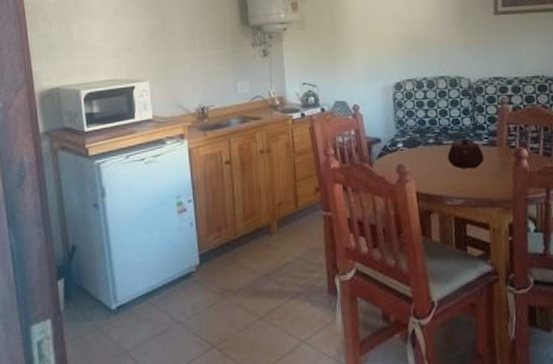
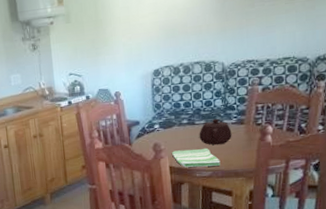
dish towel: none [418,171,474,194] -> present [172,148,221,168]

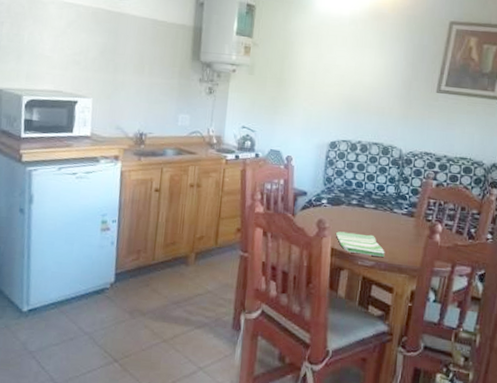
teapot: present [199,118,232,145] -> none [366,205,401,234]

